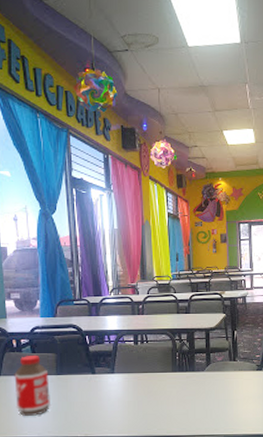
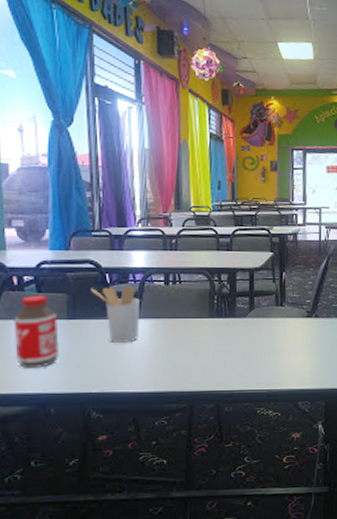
utensil holder: none [74,346,114,394] -> present [90,285,140,343]

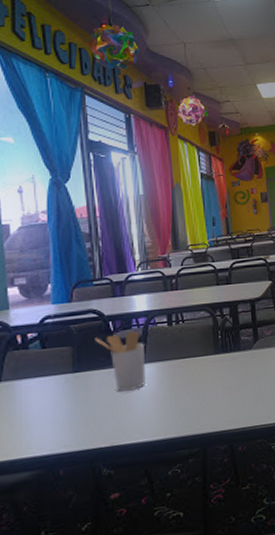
bottle: present [13,295,59,368] -> none [19,350,66,430]

